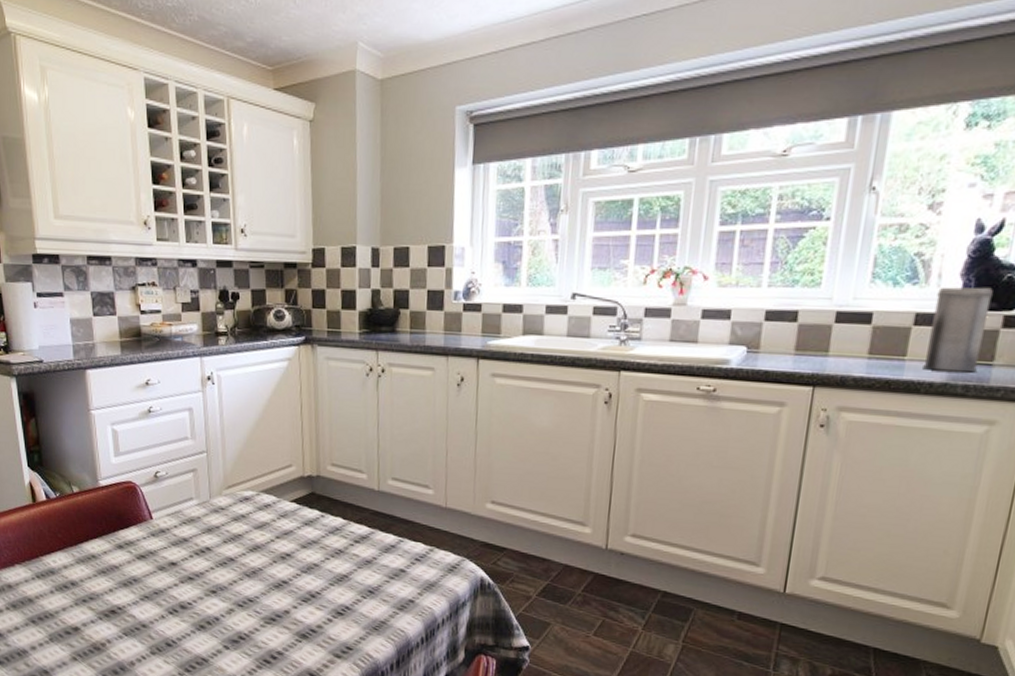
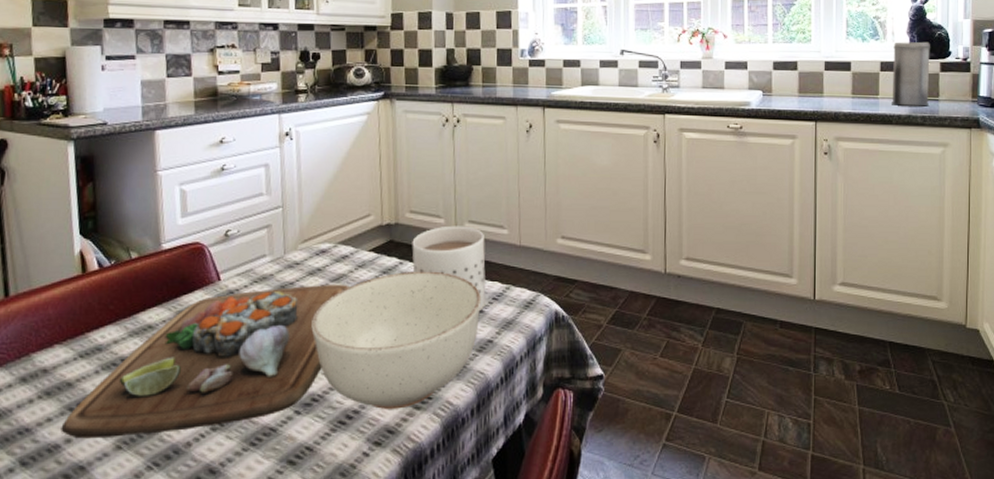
food platter: none [27,530,272,651] -> present [61,284,349,439]
bowl: none [237,524,404,656] -> present [311,271,482,409]
mug: none [333,481,409,570] -> present [411,225,486,311]

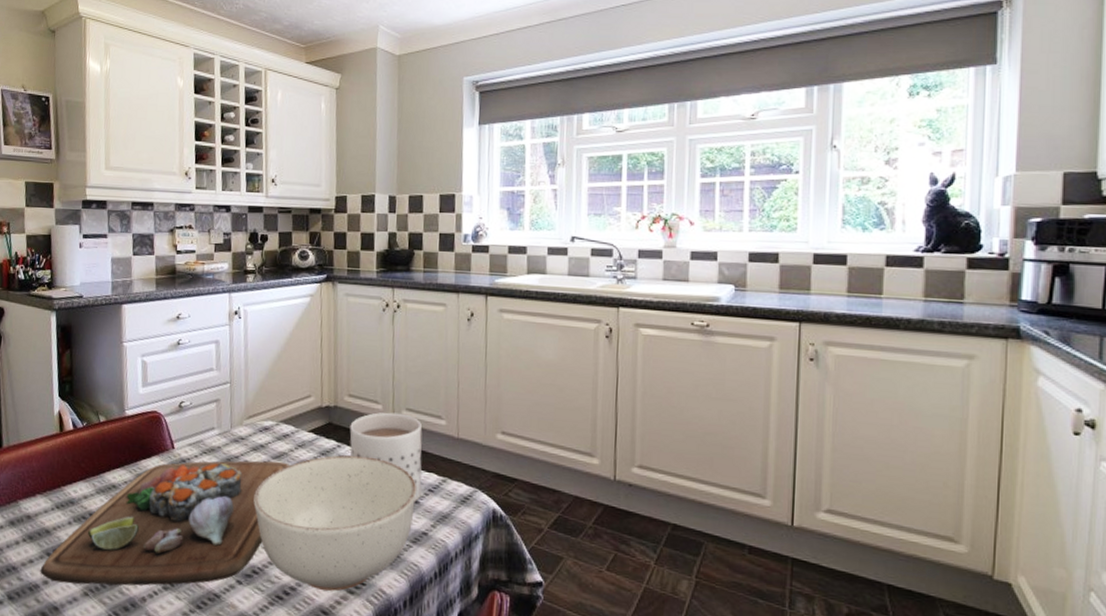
canister: present [892,41,931,107] -> none [899,232,955,310]

